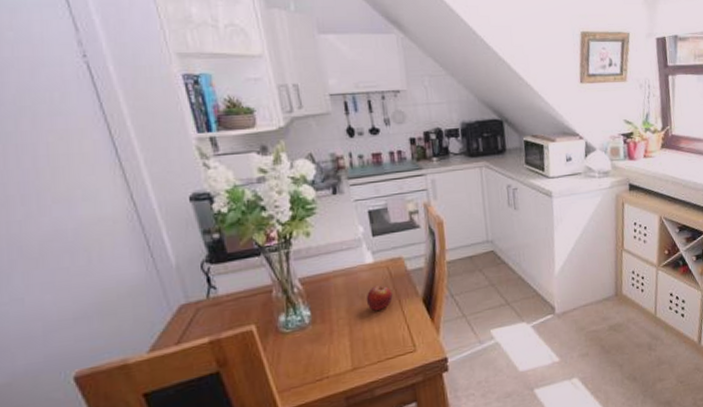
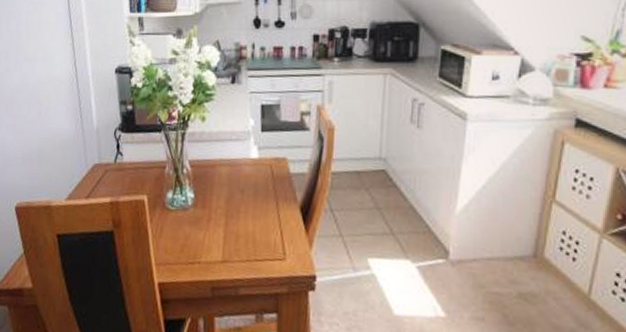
fruit: present [366,285,393,311] -> none [245,182,271,208]

